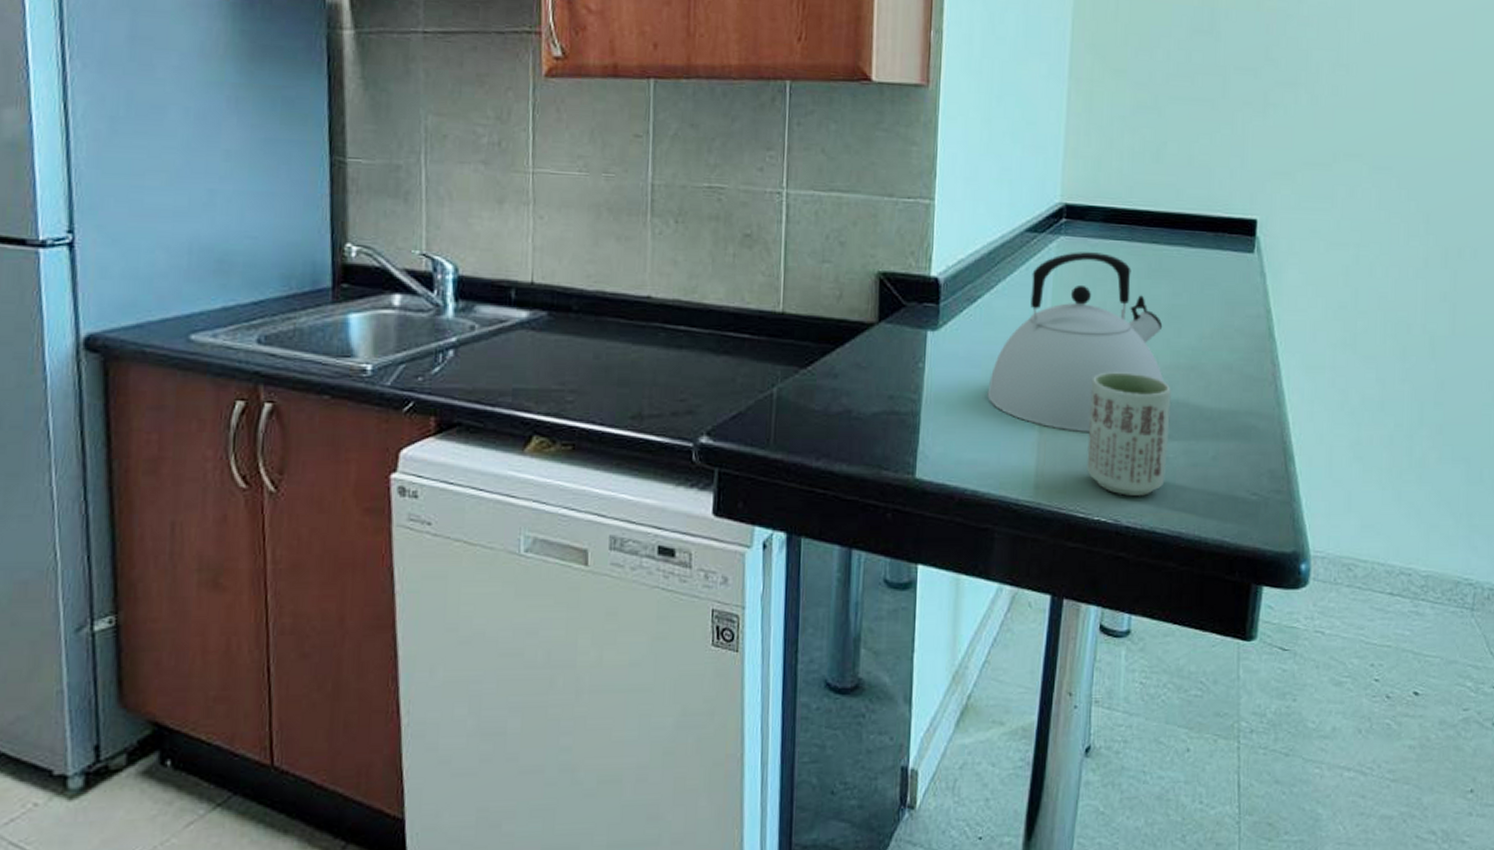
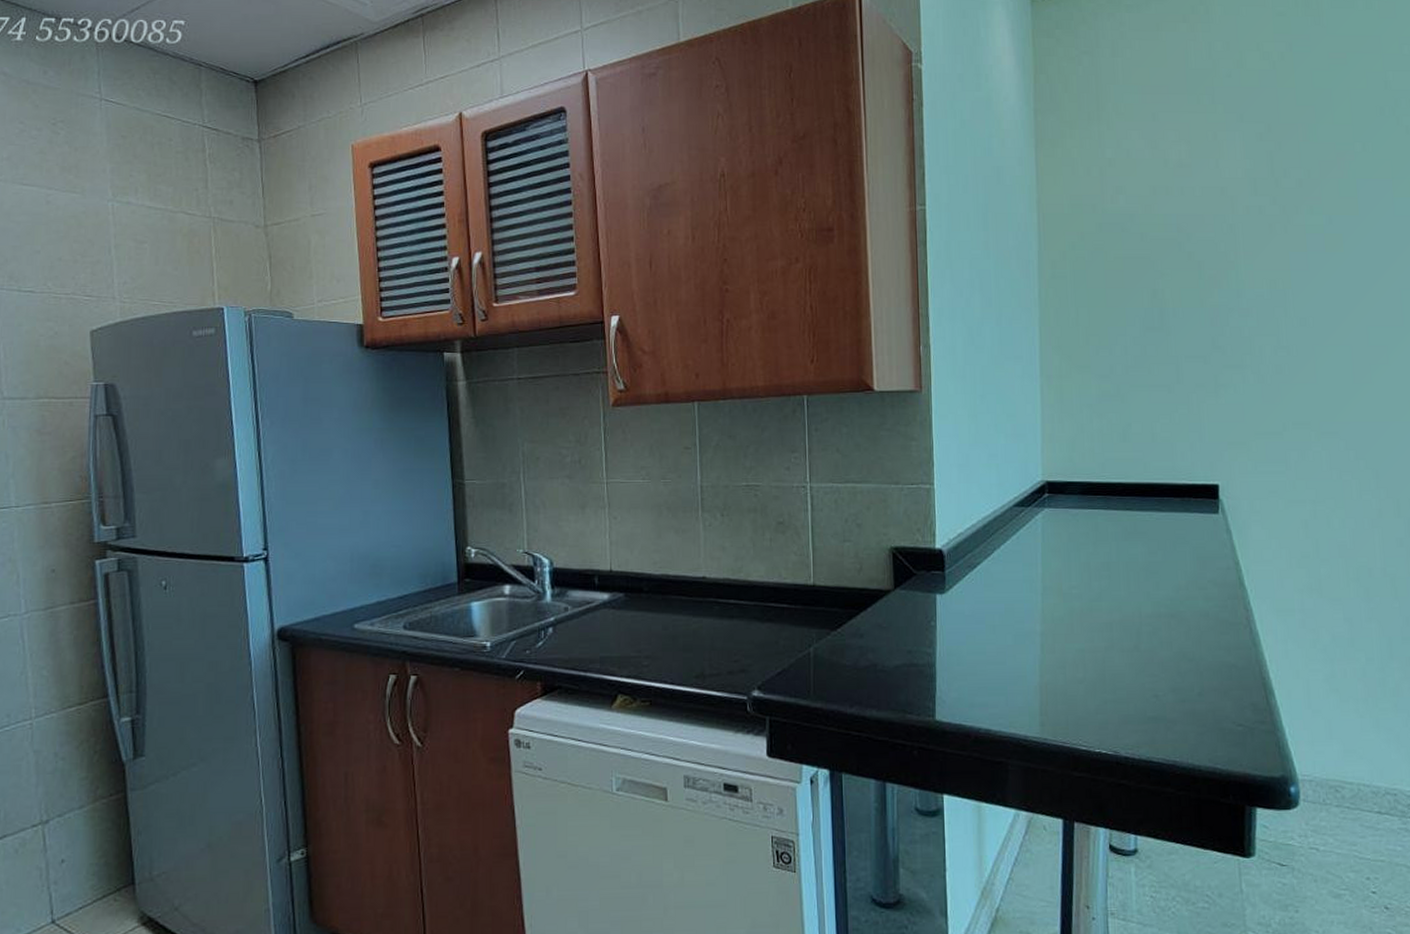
kettle: present [987,252,1164,433] -> none [992,521,1147,676]
cup: present [1087,372,1171,496] -> none [1083,622,1157,730]

